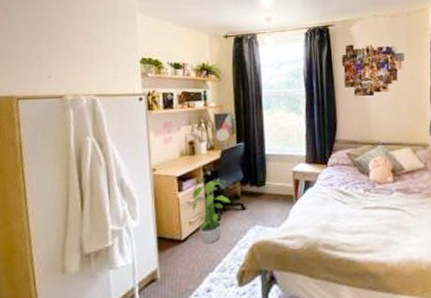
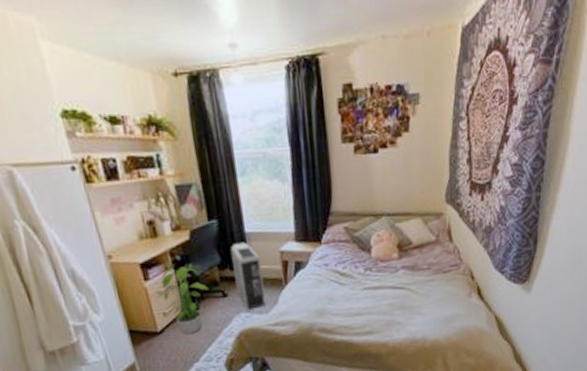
air purifier: none [252,162,278,224] -> present [230,242,267,311]

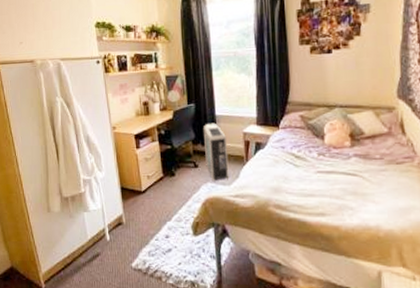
potted plant: present [160,263,210,334] -> none [146,136,184,195]

